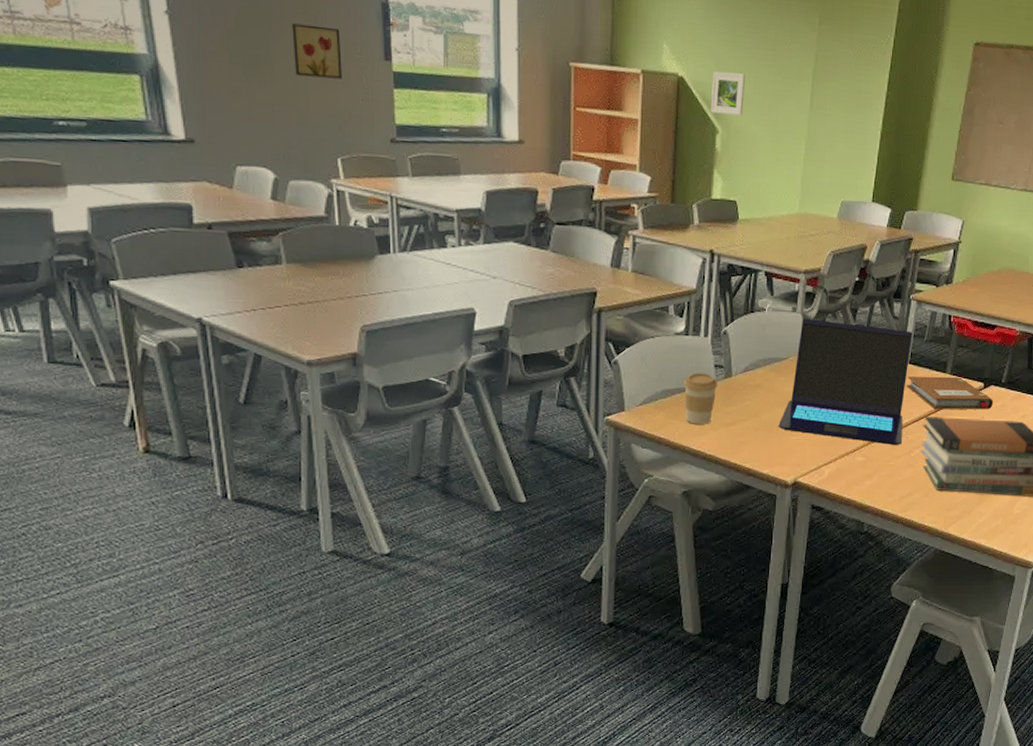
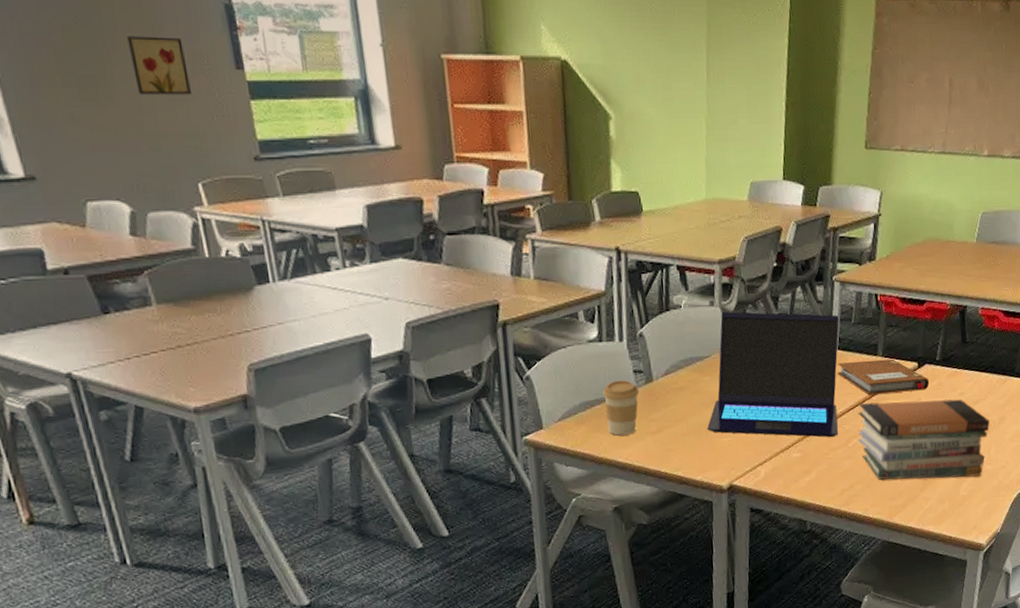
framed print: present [710,71,746,116] -> none [598,51,636,98]

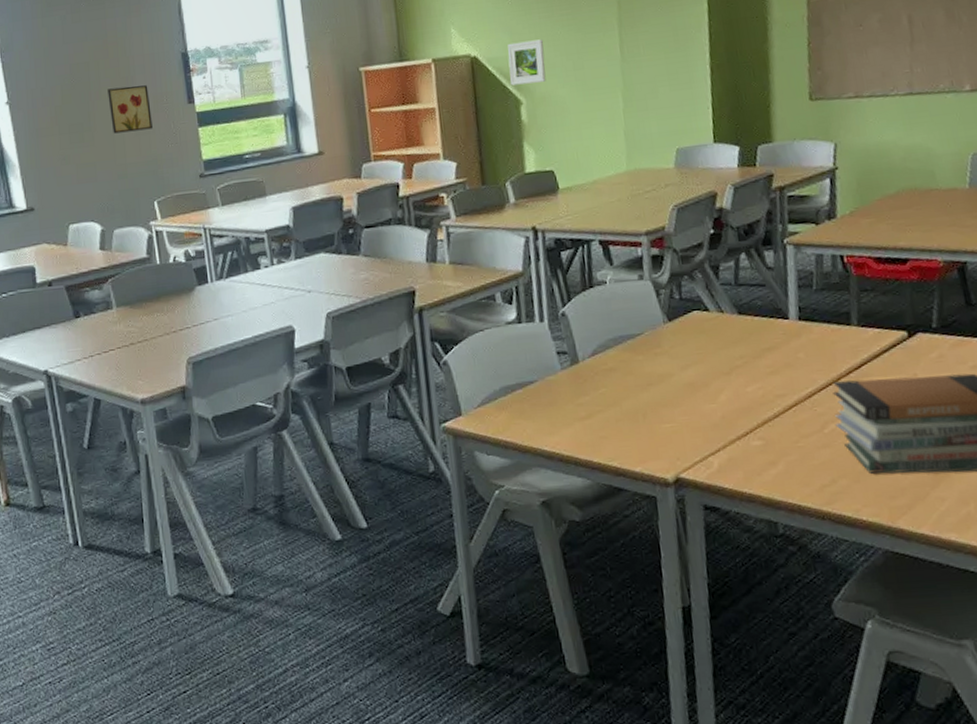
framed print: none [598,51,636,98] -> present [507,39,546,86]
coffee cup: present [602,380,640,436] -> none [524,362,565,422]
laptop: present [707,311,839,437] -> none [644,281,809,422]
notebook: present [837,359,929,396] -> none [800,328,926,372]

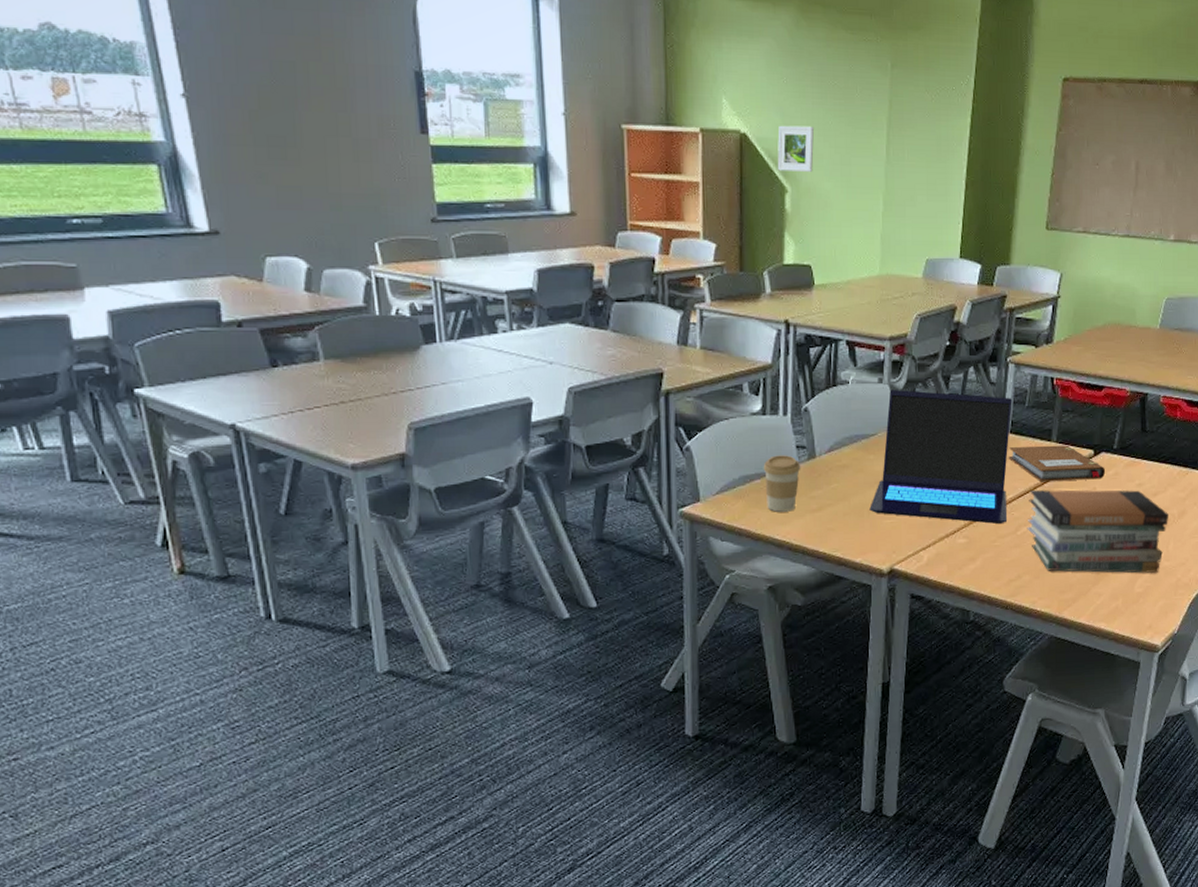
wall art: present [107,85,153,134] -> none [319,99,375,157]
coffee cup: none [524,362,565,422] -> present [763,455,801,512]
laptop: none [644,281,809,422] -> present [869,390,1012,524]
notebook: none [800,328,926,372] -> present [1008,445,1105,482]

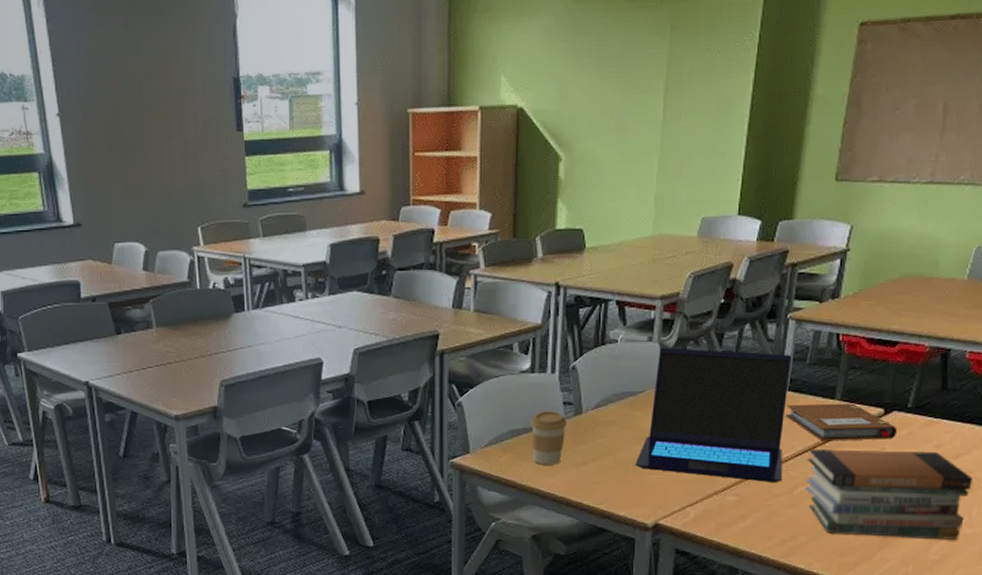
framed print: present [777,125,815,172] -> none [552,95,590,141]

